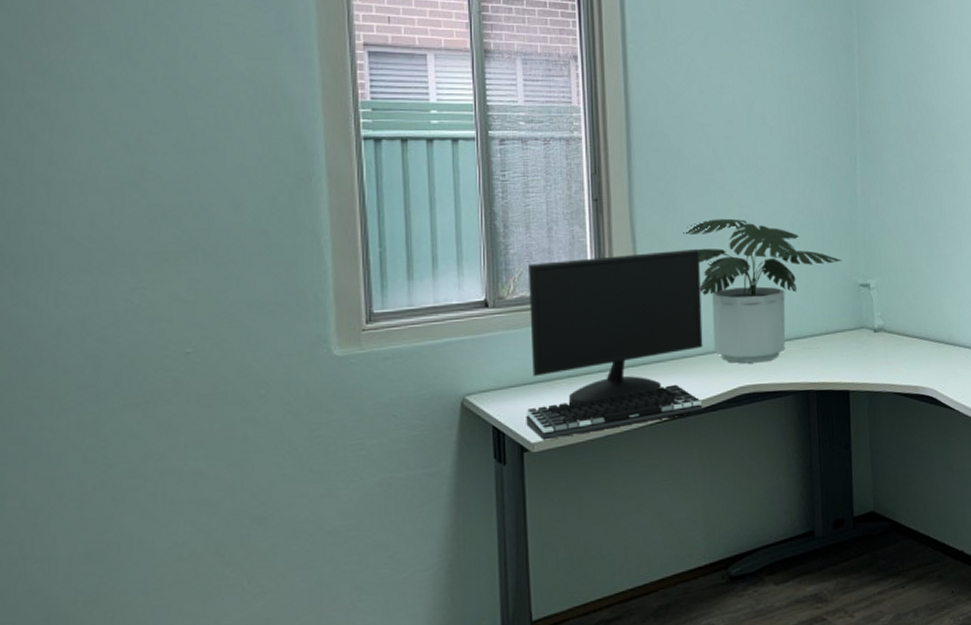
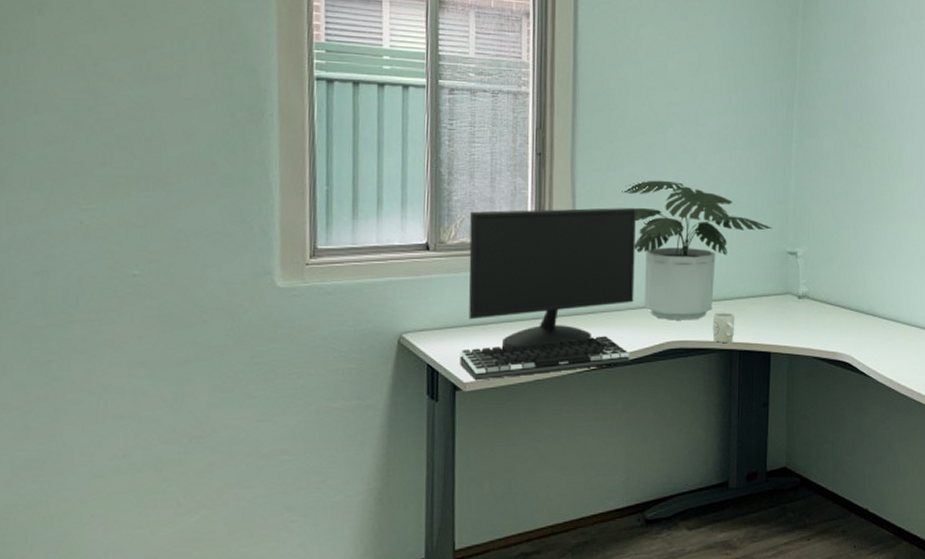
mug: none [786,351,811,384] -> present [712,312,735,343]

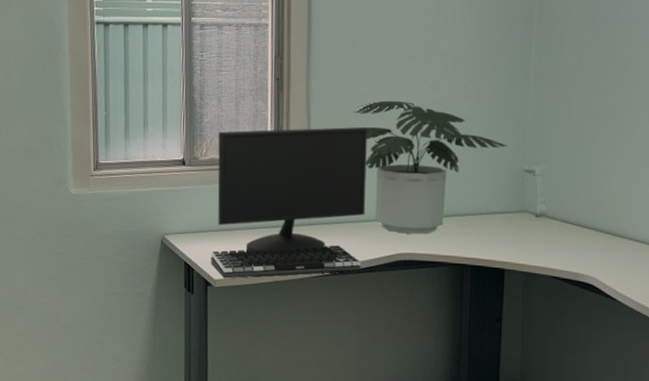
mug: present [712,312,735,343] -> none [443,227,467,257]

